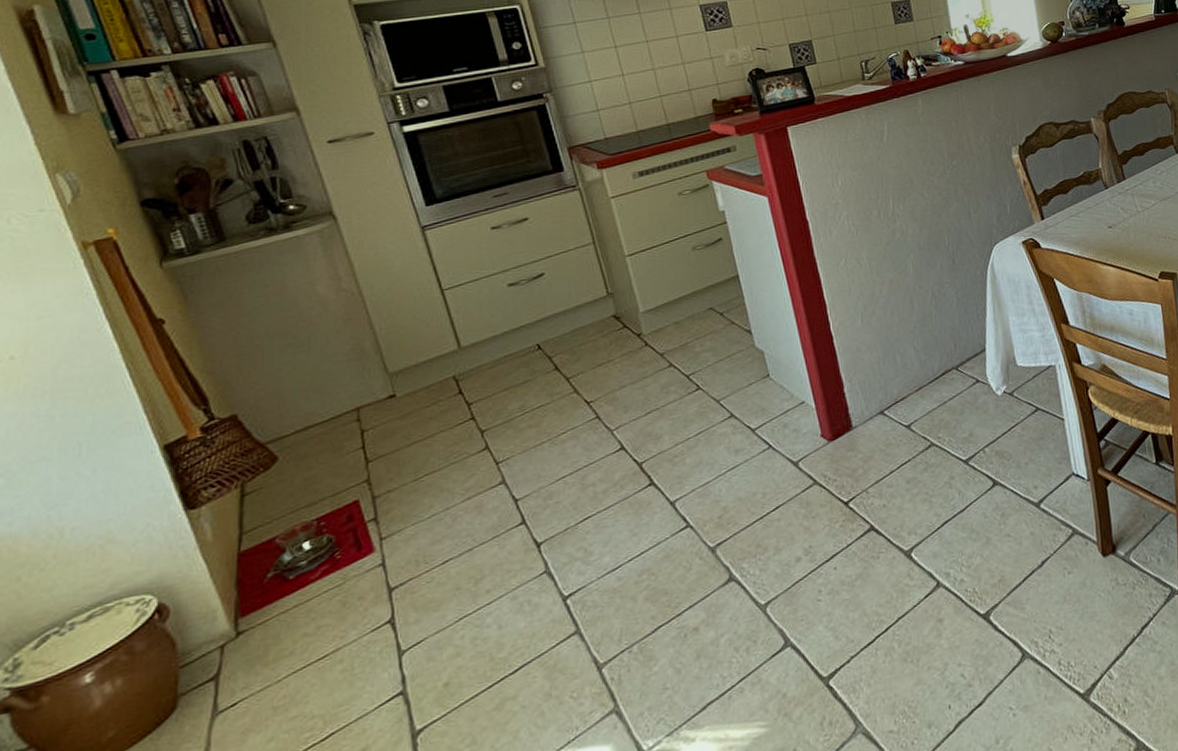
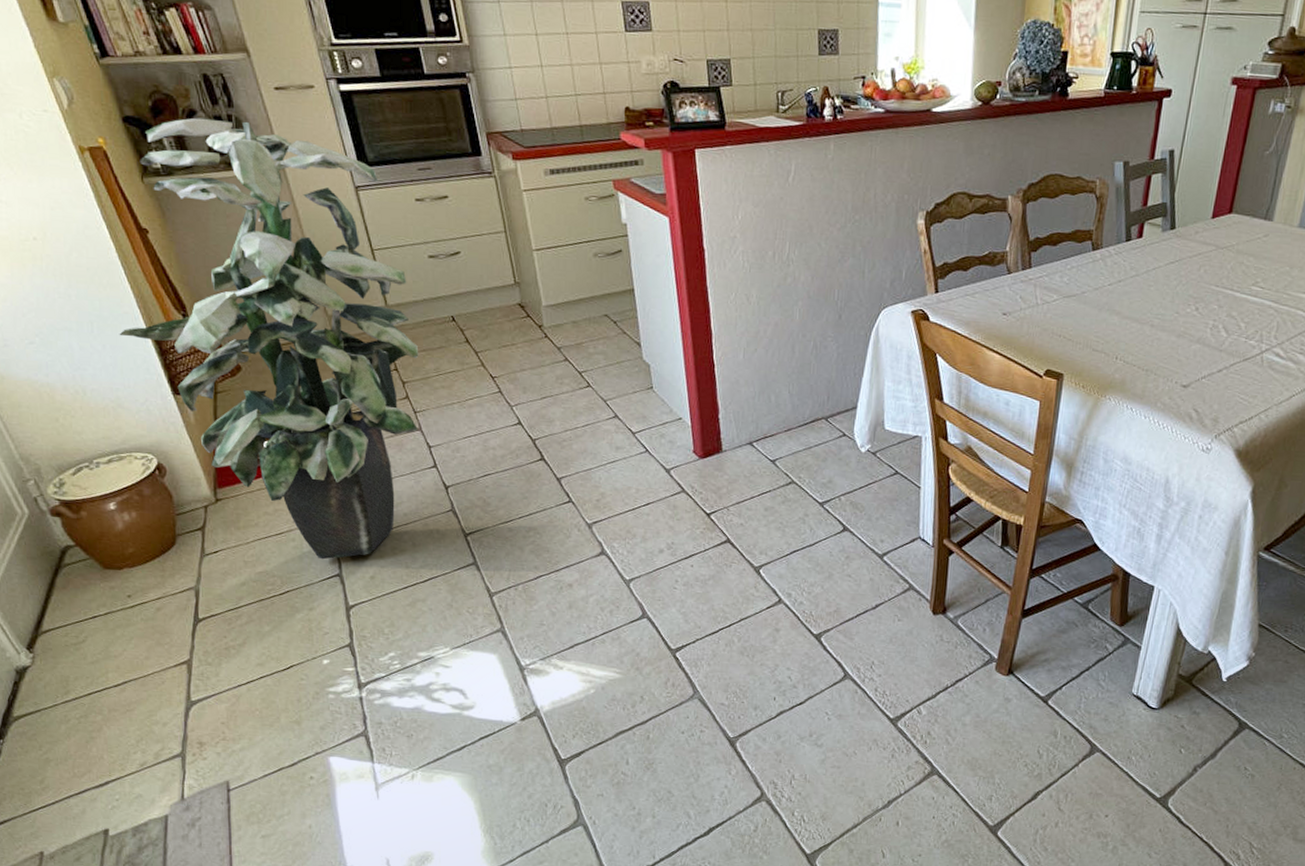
indoor plant: none [116,180,502,678] -> present [119,117,419,560]

